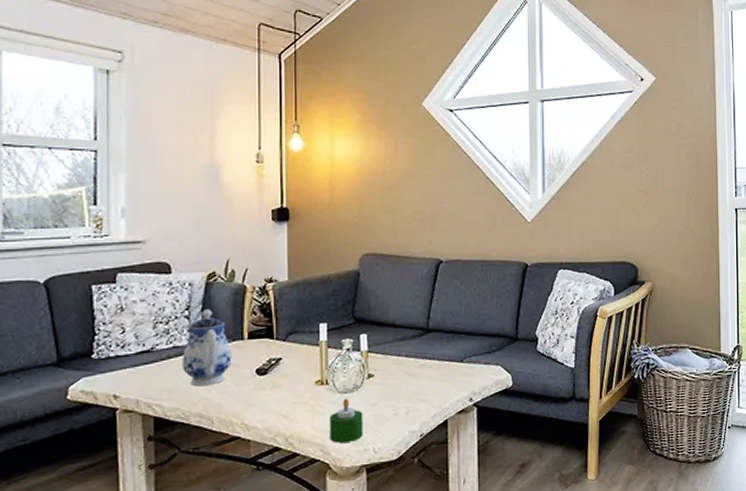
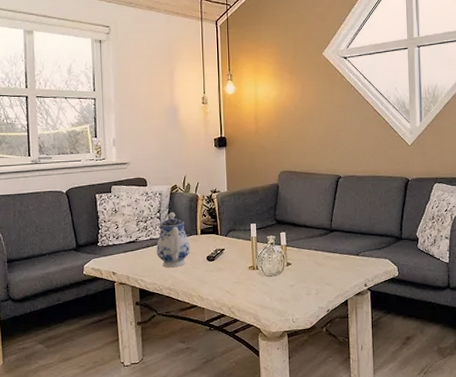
candle: present [329,398,363,443] -> none [260,280,285,313]

